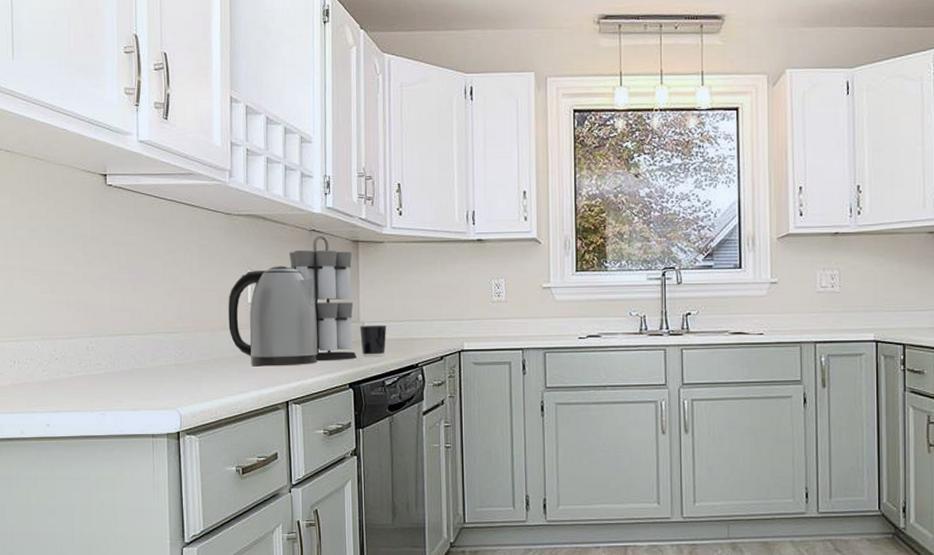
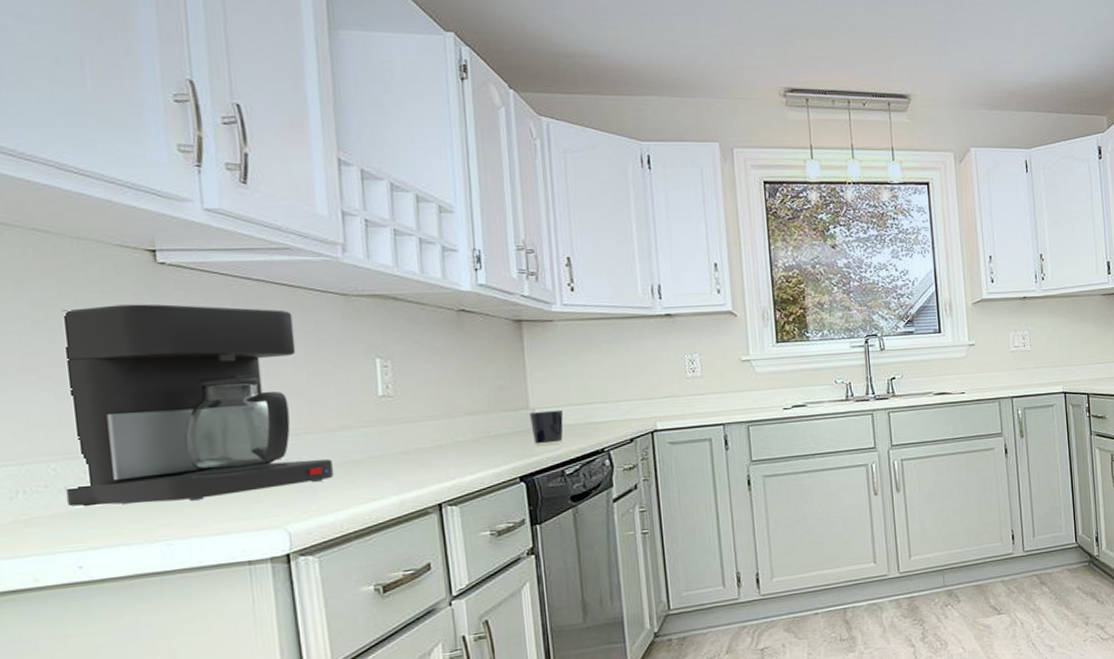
coffee maker: none [42,218,213,380] -> present [62,304,334,507]
kettle: present [228,265,318,367] -> none [350,351,478,468]
spice rack: present [290,234,357,361] -> none [432,315,528,456]

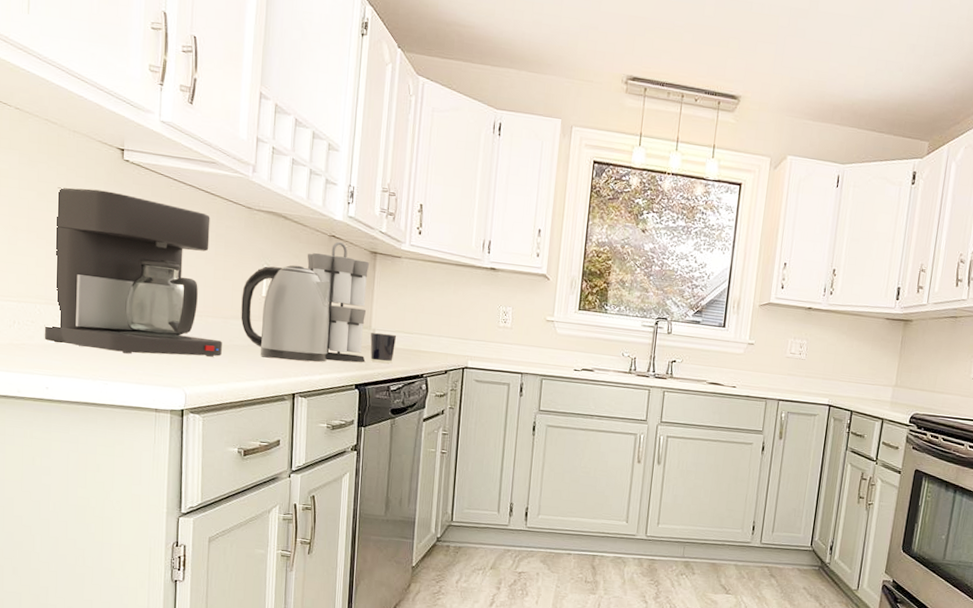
kettle: none [350,351,478,468] -> present [241,264,331,363]
spice rack: none [432,315,528,456] -> present [307,241,370,363]

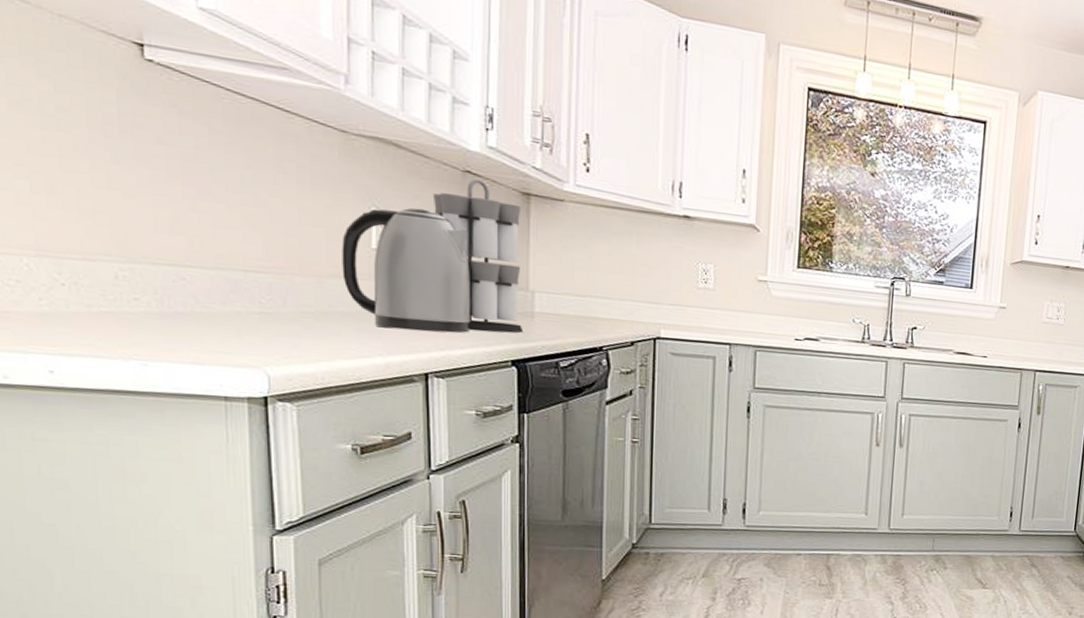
coffee maker: present [44,187,222,358] -> none [38,93,318,328]
mug: present [370,332,396,363] -> none [527,295,563,334]

